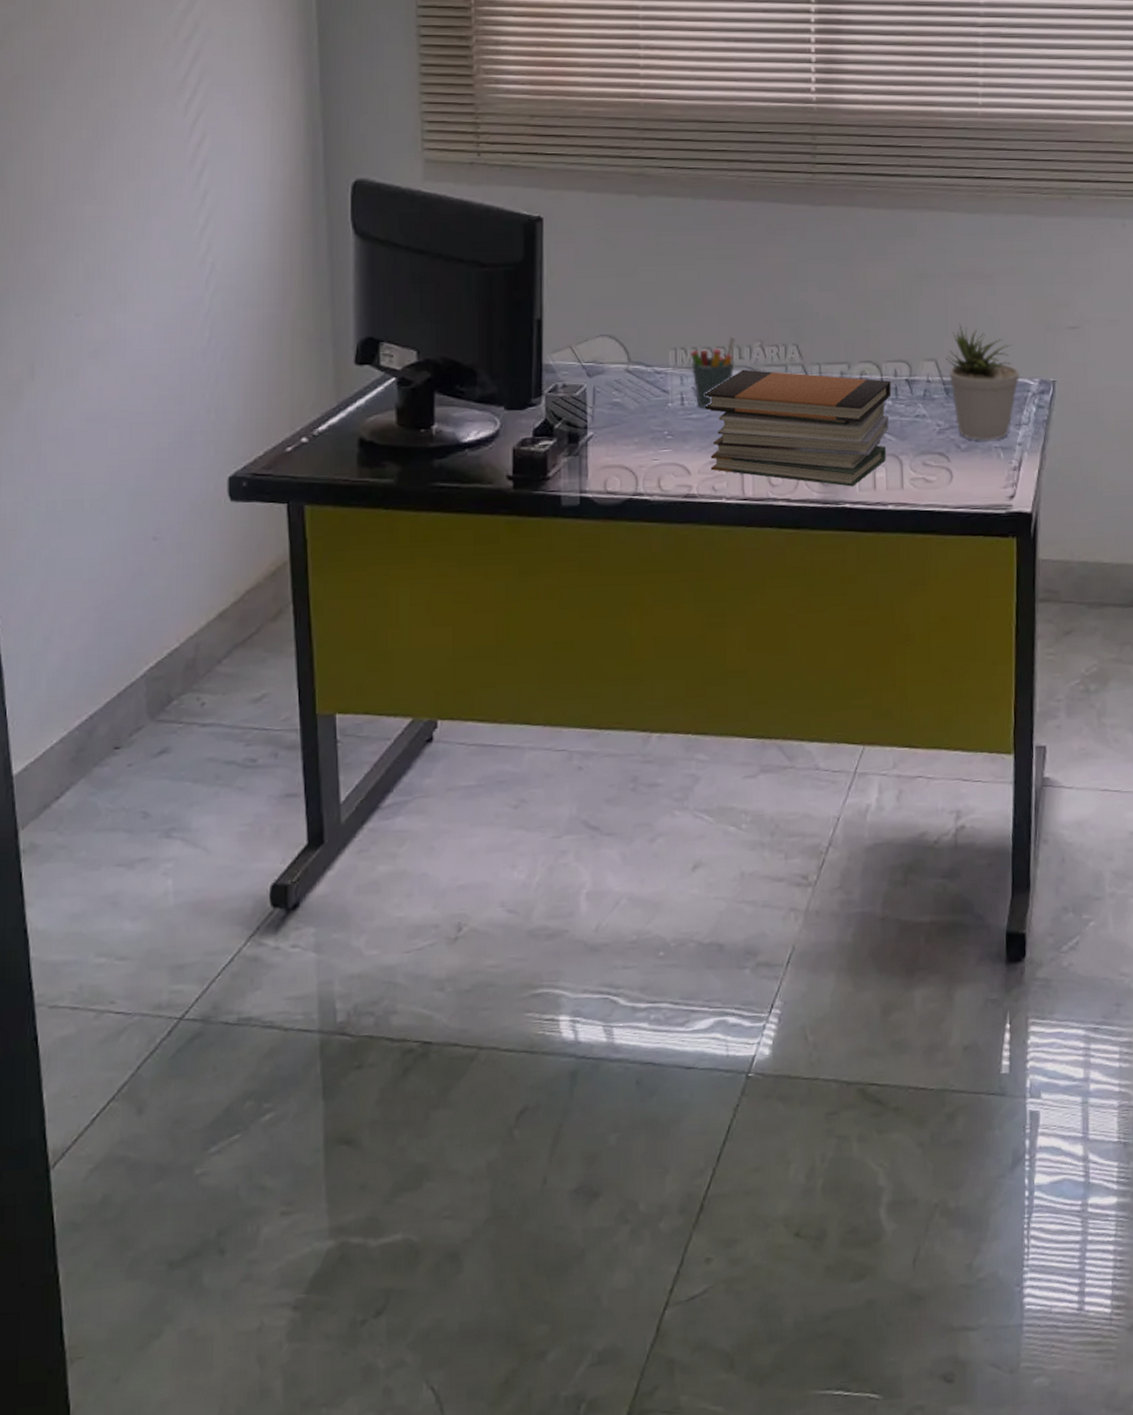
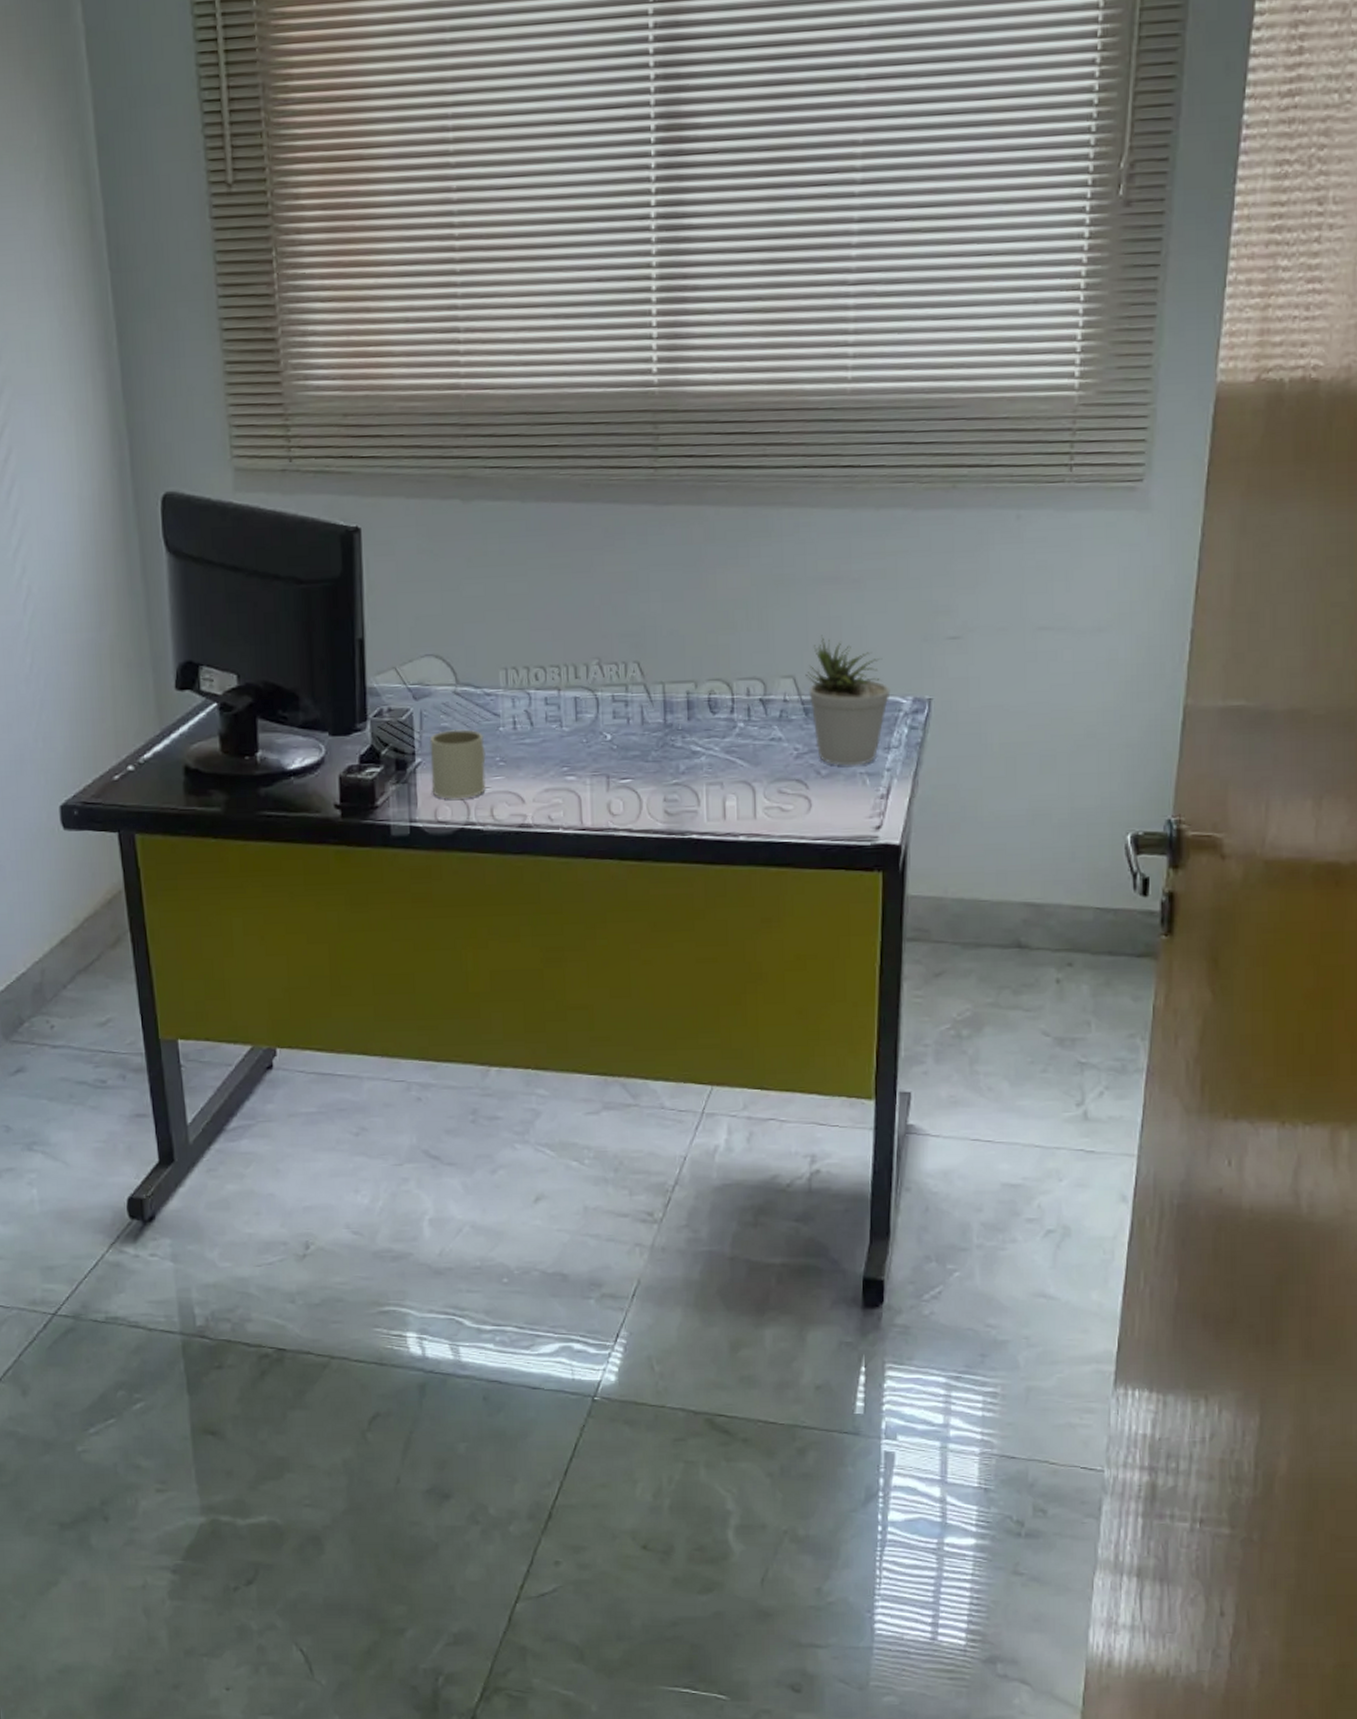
mug: none [601,405,655,471] -> present [429,729,486,800]
pen holder: present [690,337,735,409] -> none [522,654,571,733]
book stack: present [705,369,891,487] -> none [539,690,743,817]

